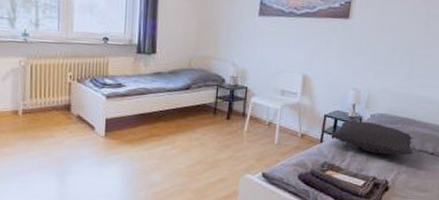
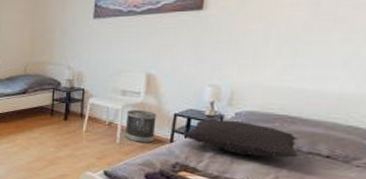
wastebasket: none [282,110,311,143] -> present [124,110,157,143]

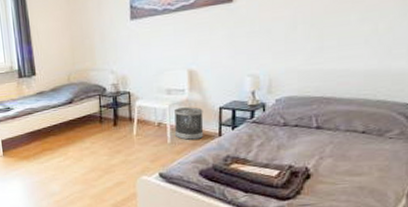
pillow: present [183,119,299,159] -> none [230,107,338,141]

